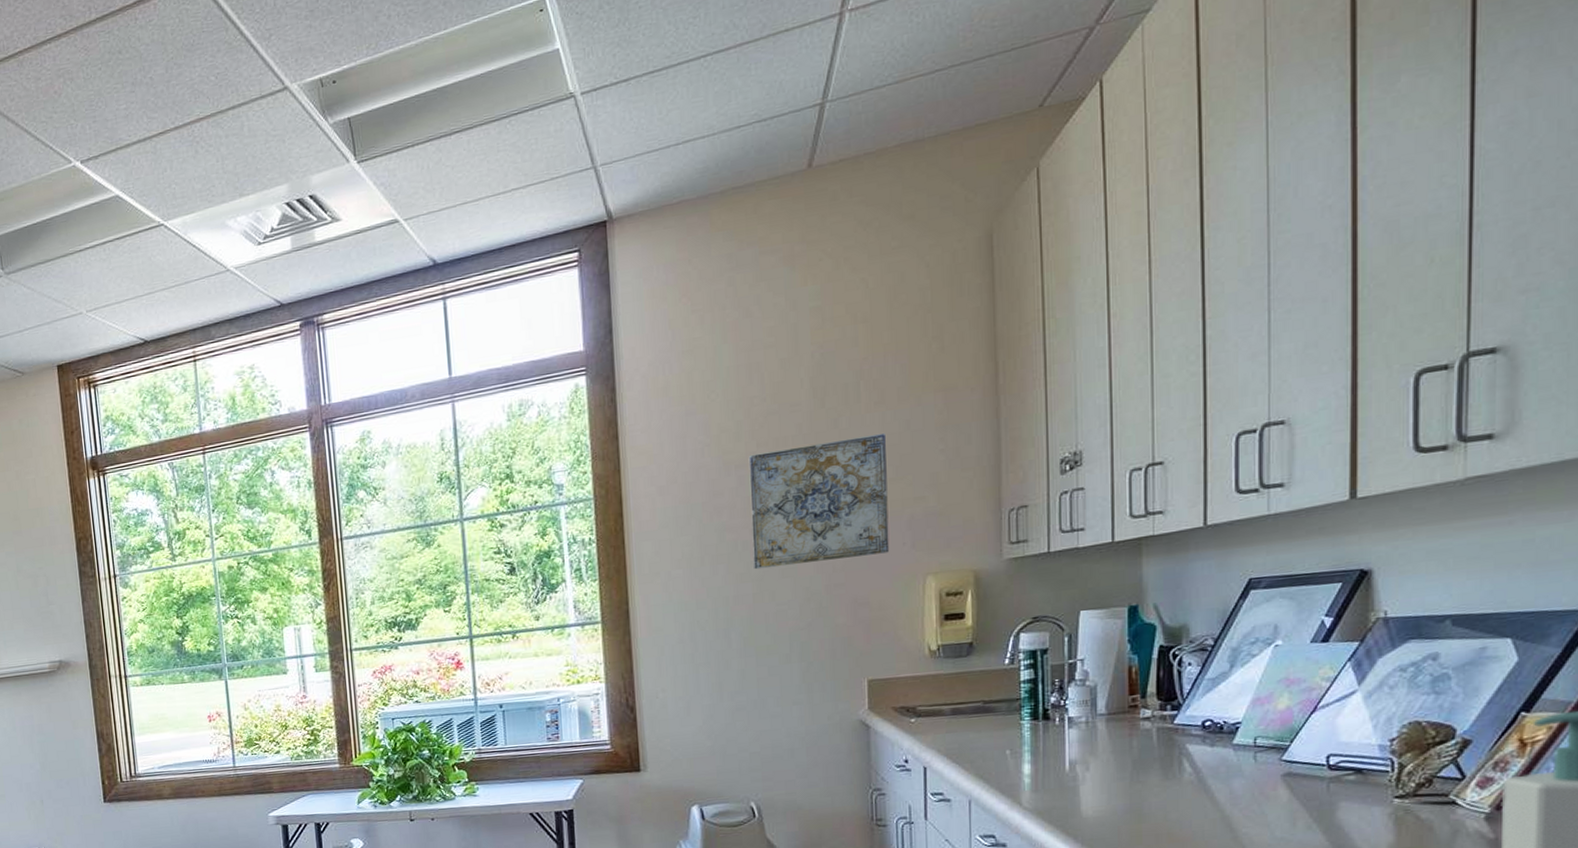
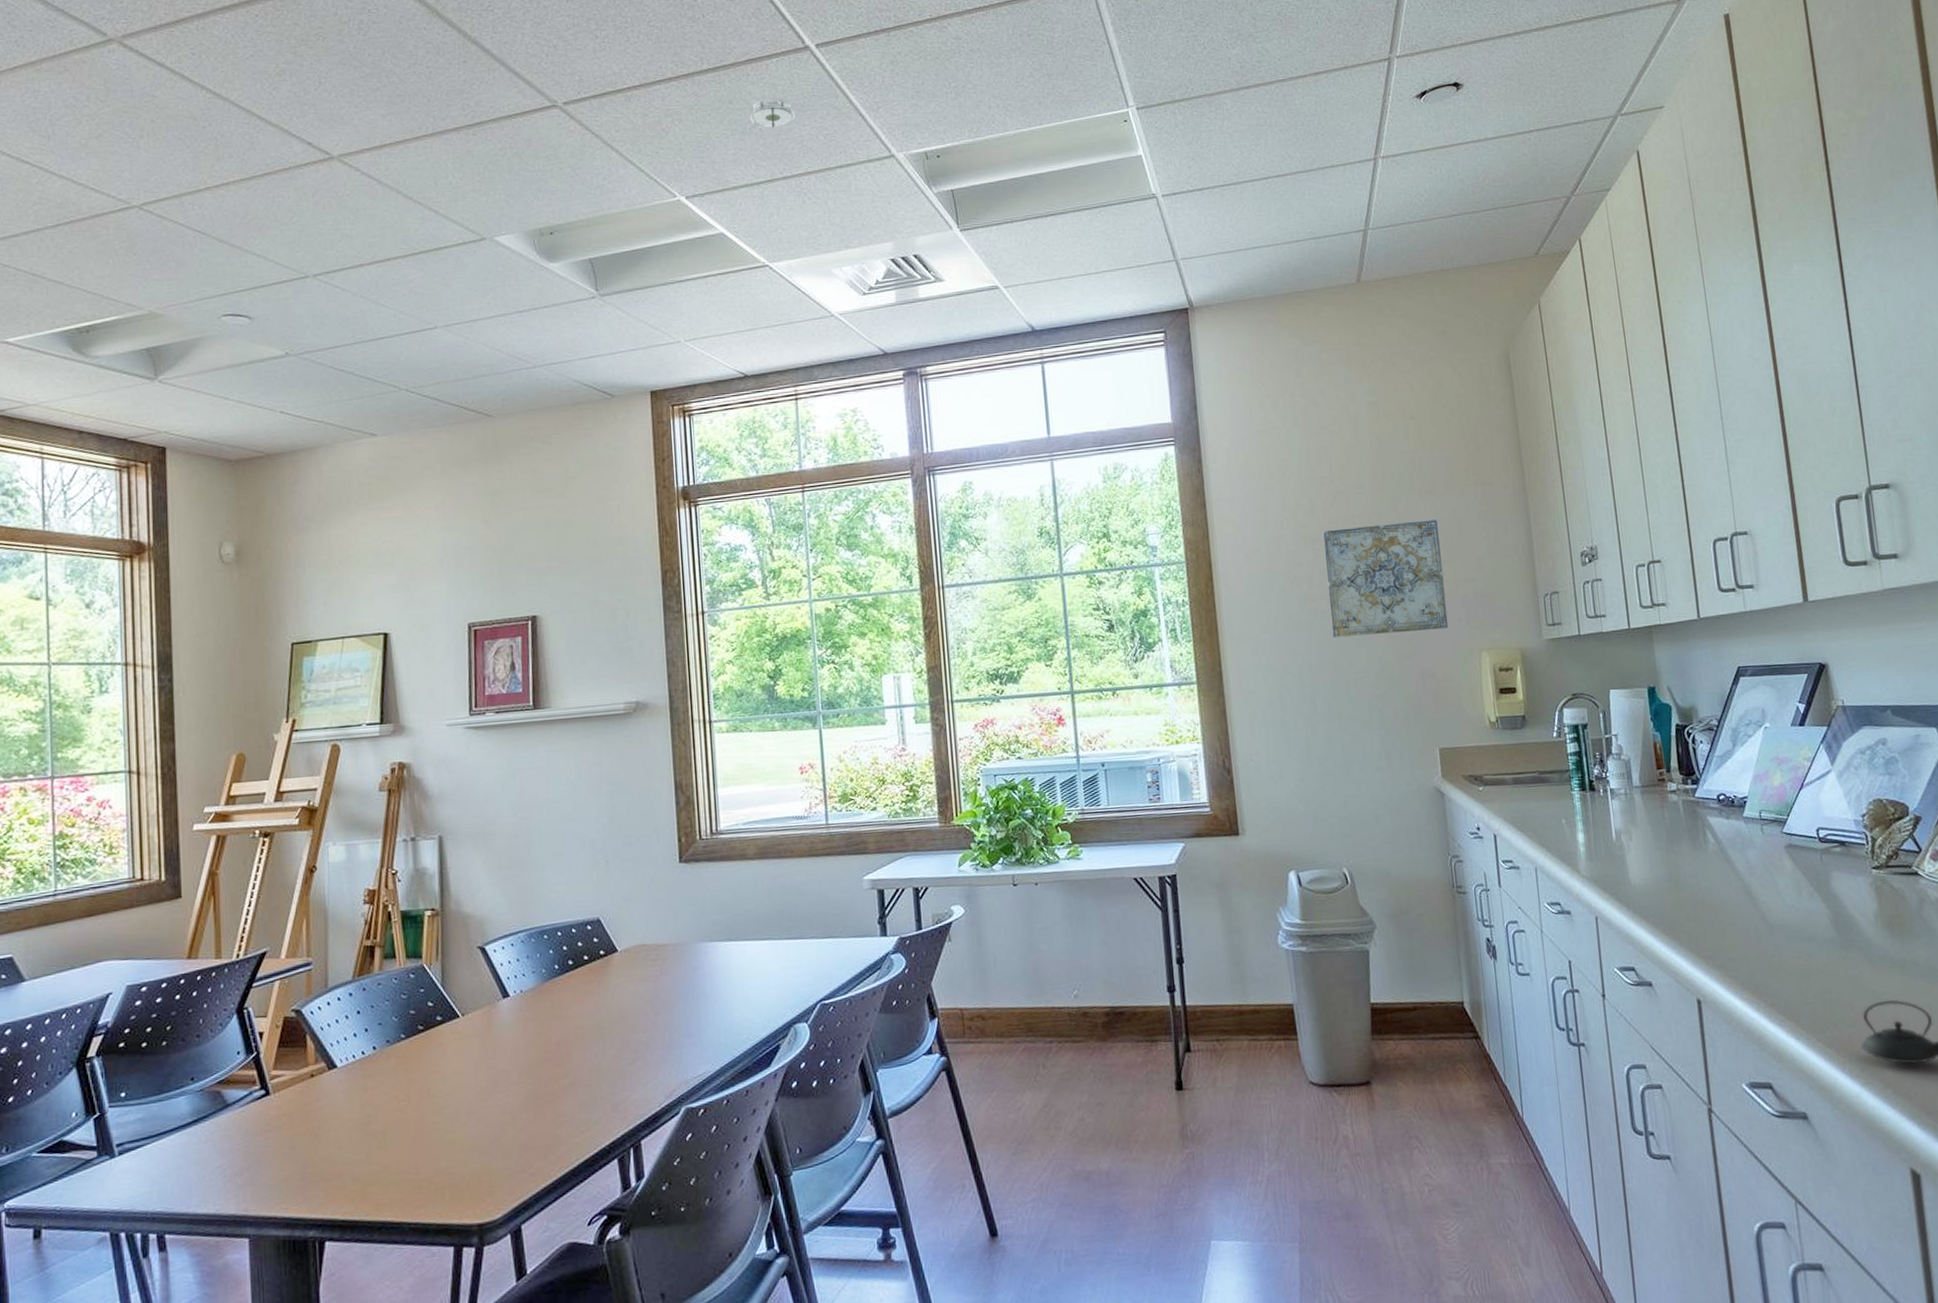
smoke detector: none [139,39,186,80] -> present [748,97,796,130]

